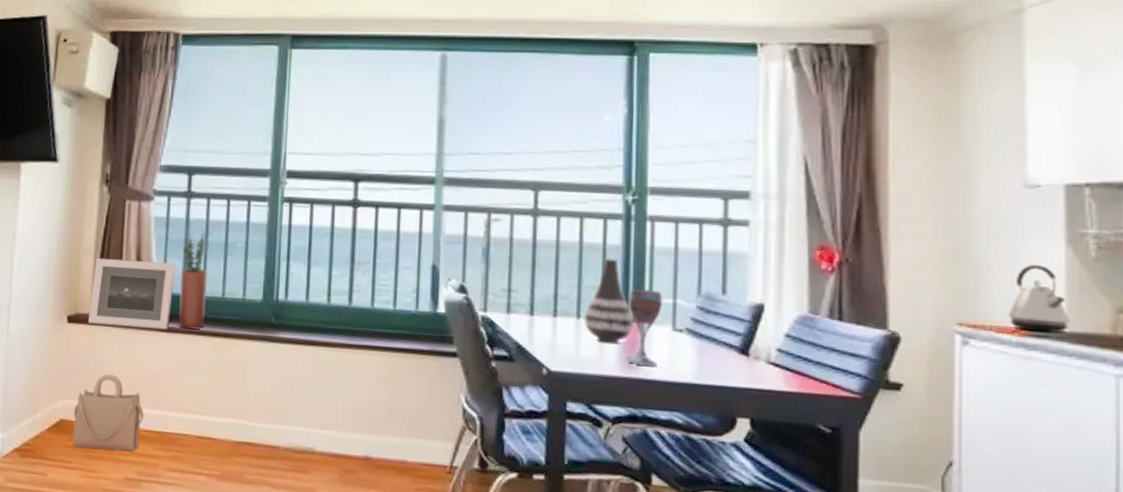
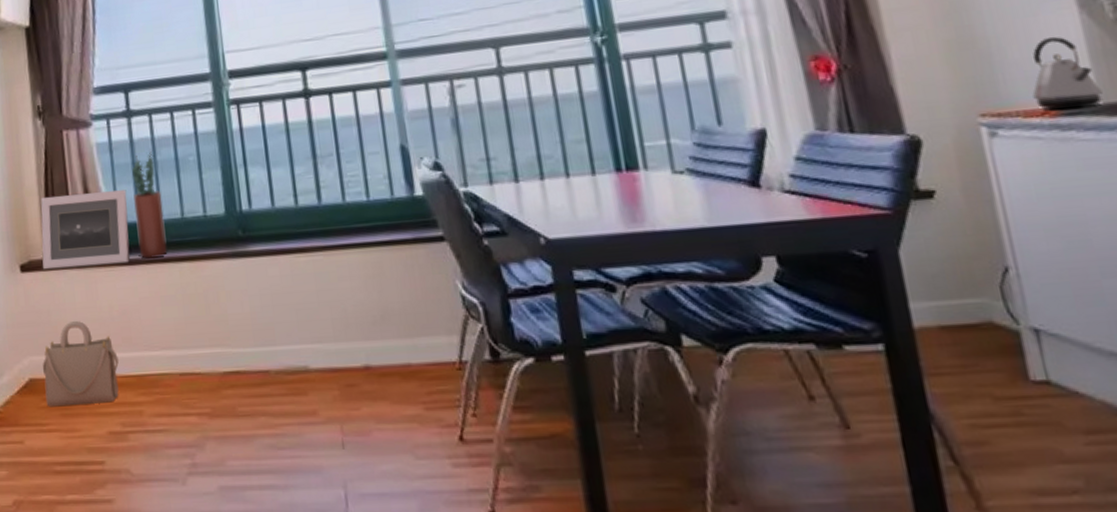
vase: present [584,257,635,343] -> none [573,106,631,199]
cup: present [625,289,662,367] -> none [617,133,664,218]

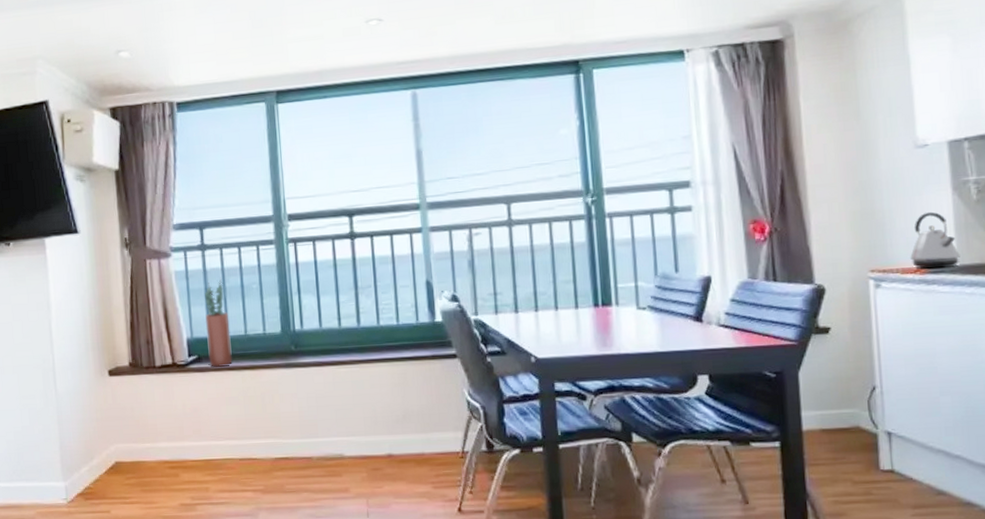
picture frame: present [41,190,131,270] -> none [126,310,202,375]
handbag: present [43,321,119,407] -> none [127,416,190,484]

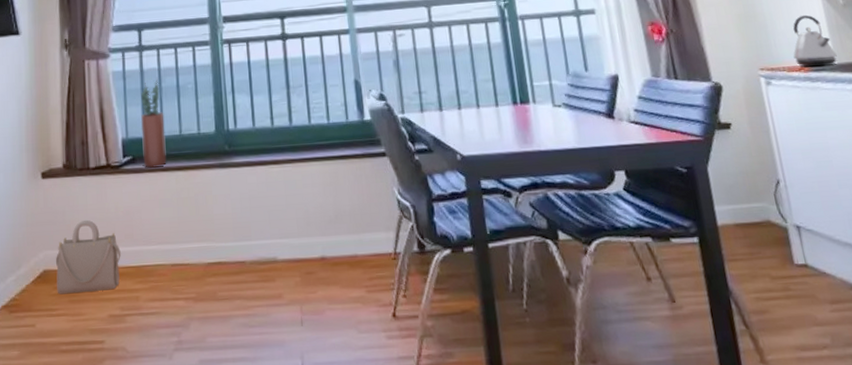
handbag: none [127,416,190,484] -> present [56,220,121,295]

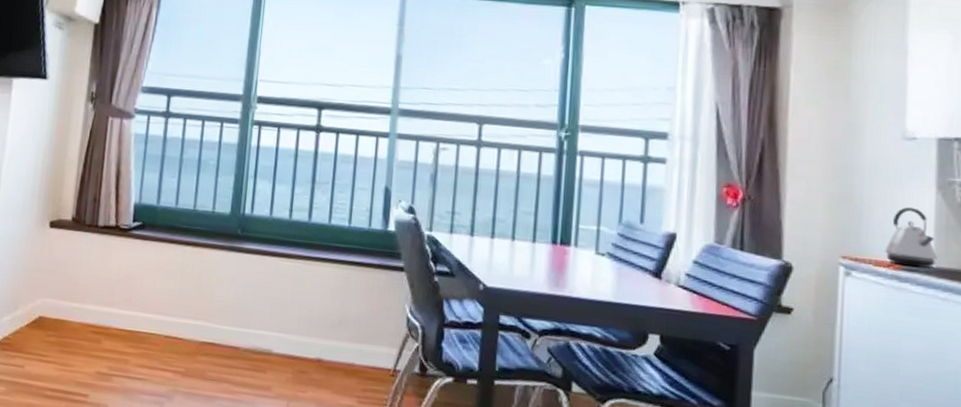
handbag: present [56,220,121,295] -> none [49,276,117,348]
vase: present [140,77,167,169] -> none [152,147,182,239]

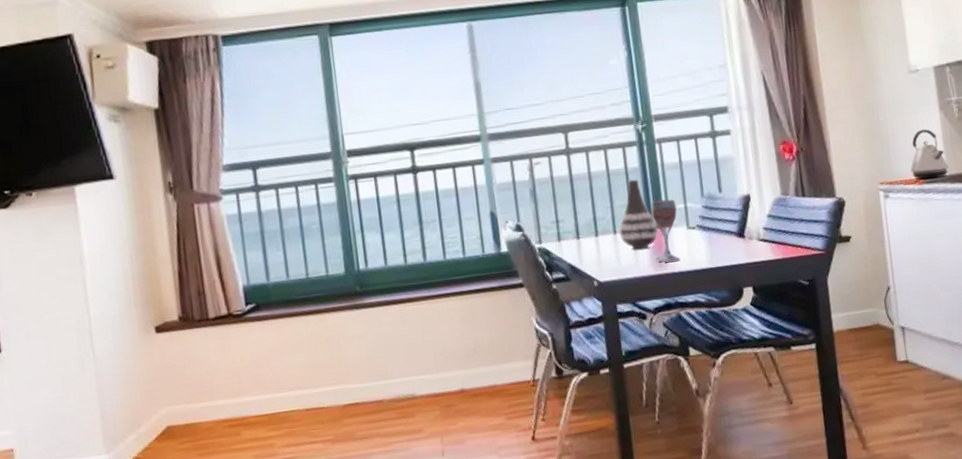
vase: none [518,186,563,264] -> present [619,179,659,250]
cup: none [553,215,588,286] -> present [651,199,680,263]

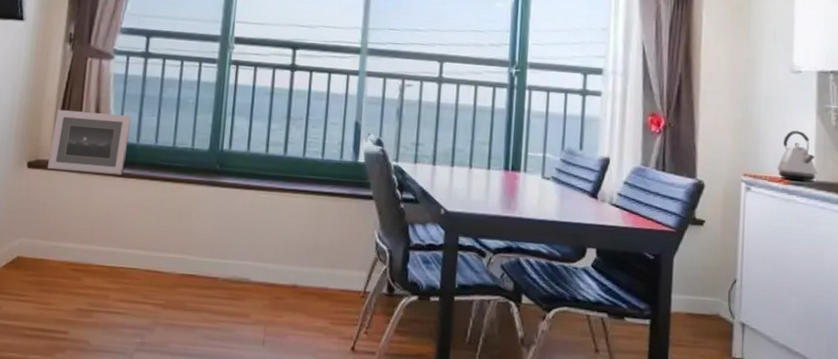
picture frame: none [174,255,260,330] -> present [48,109,132,175]
vase: present [619,179,659,250] -> none [474,118,514,189]
cup: present [651,199,680,263] -> none [505,144,535,208]

